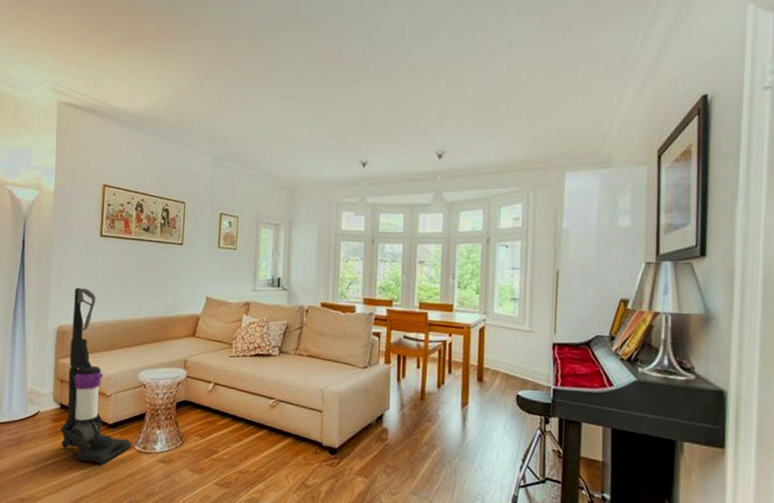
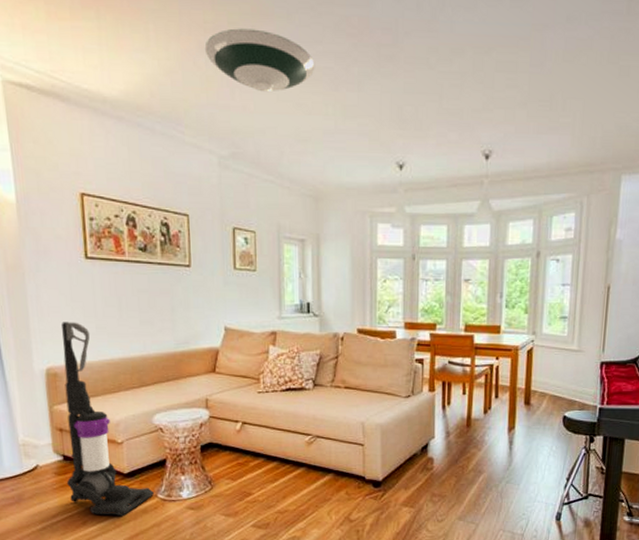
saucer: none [209,60,296,107] -> present [204,28,315,93]

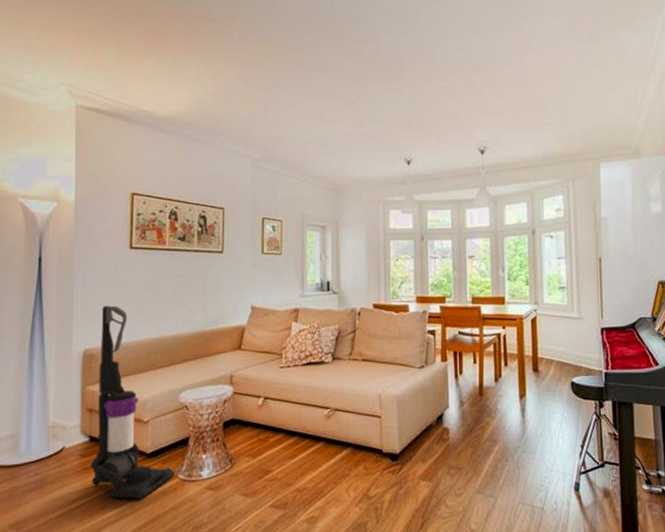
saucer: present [204,28,315,93] -> none [244,61,335,108]

